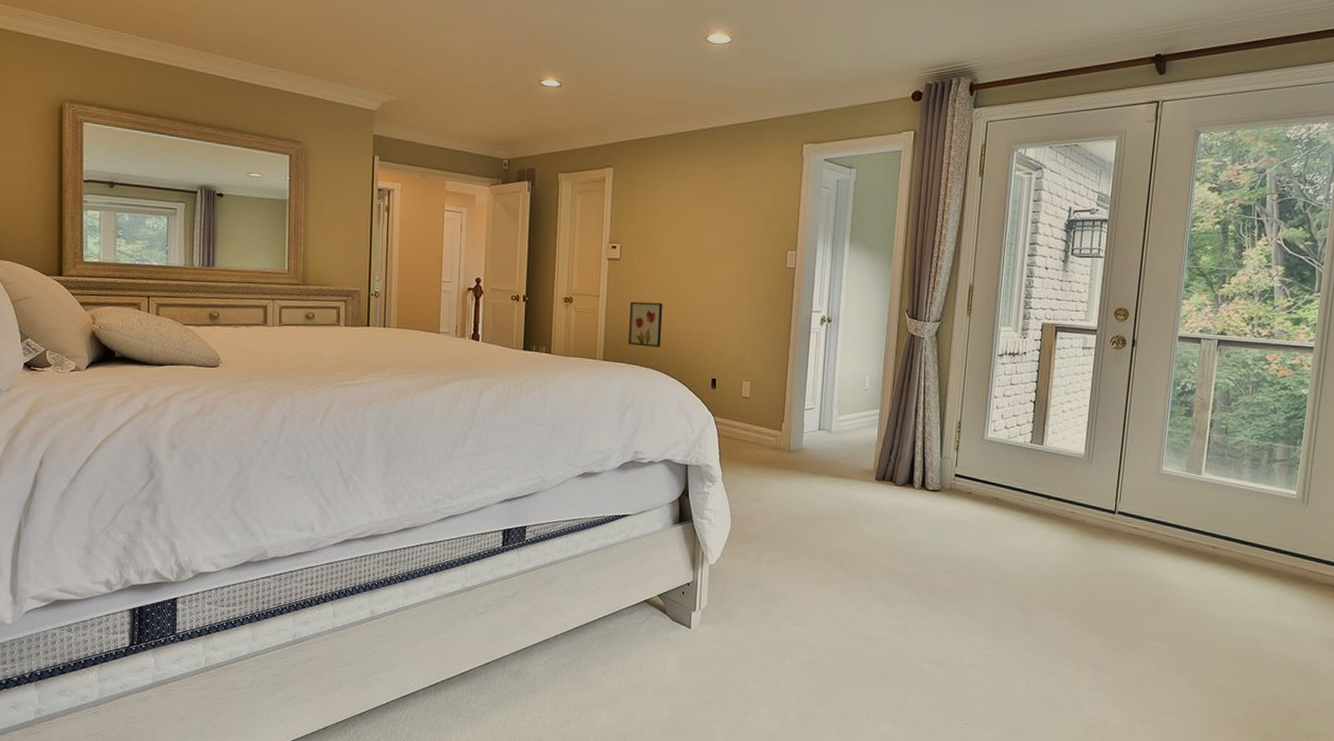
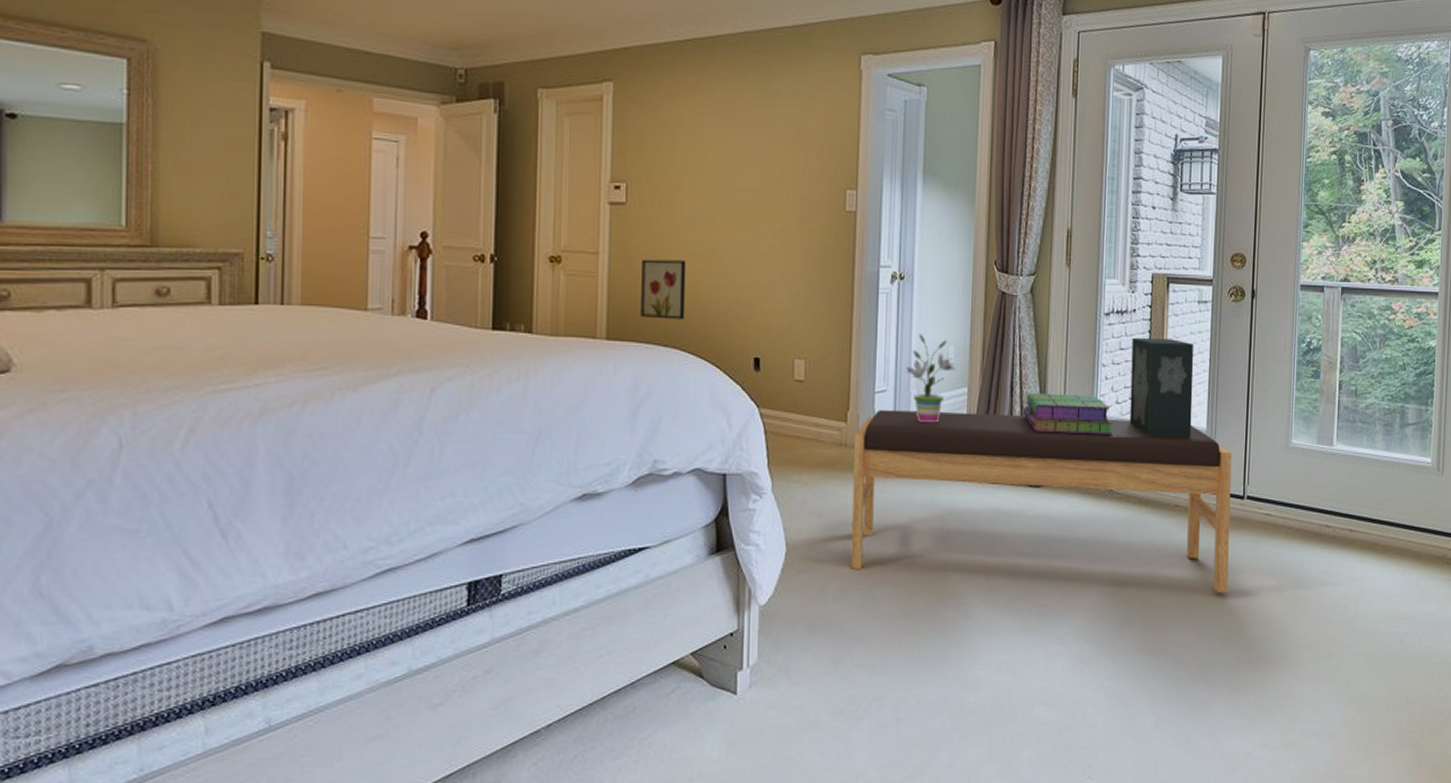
bench: none [780,423,1107,590] -> present [851,409,1232,594]
potted plant: none [830,365,871,436] -> present [906,333,956,423]
stack of books: none [924,416,1003,453] -> present [1022,393,1114,435]
decorative box: none [1016,375,1077,459] -> present [1129,337,1194,437]

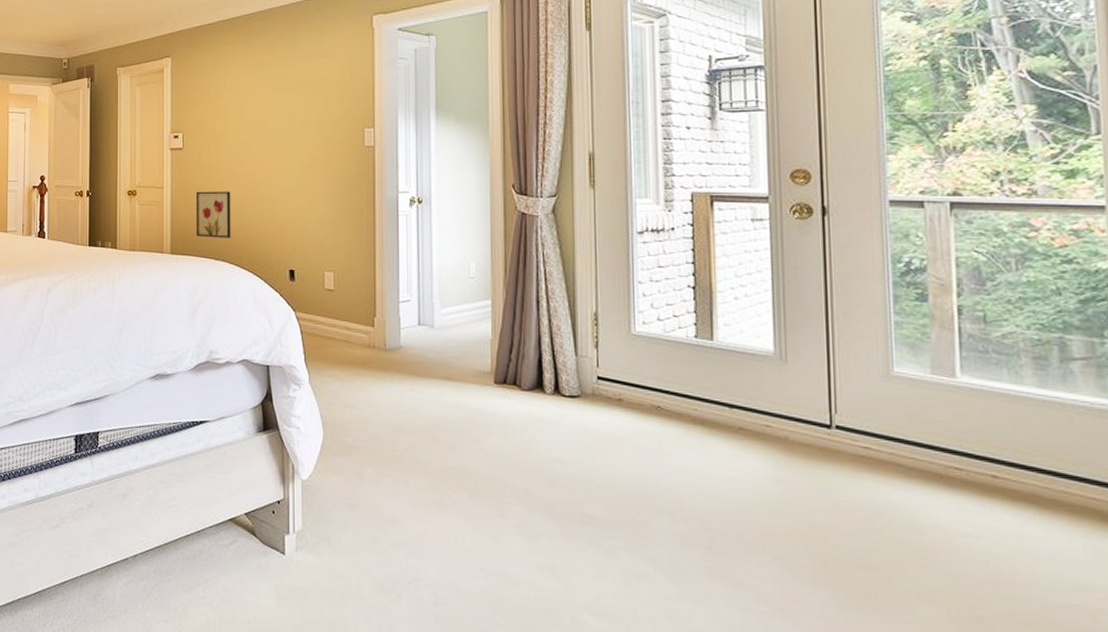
bench: present [851,409,1232,594] -> none [382,317,819,529]
potted plant: present [906,333,956,423] -> none [428,250,478,331]
stack of books: present [1022,393,1114,435] -> none [550,307,657,351]
decorative box: present [1129,337,1194,437] -> none [672,255,754,358]

